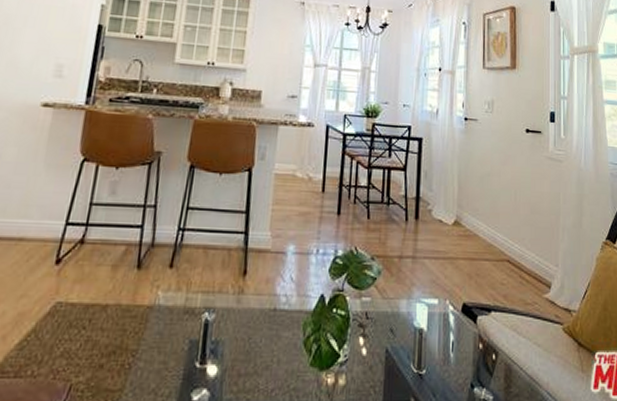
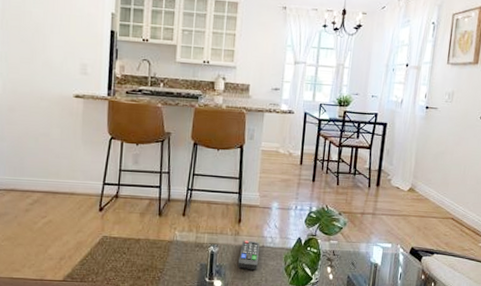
remote control: none [241,301,272,347] -> present [238,240,261,270]

